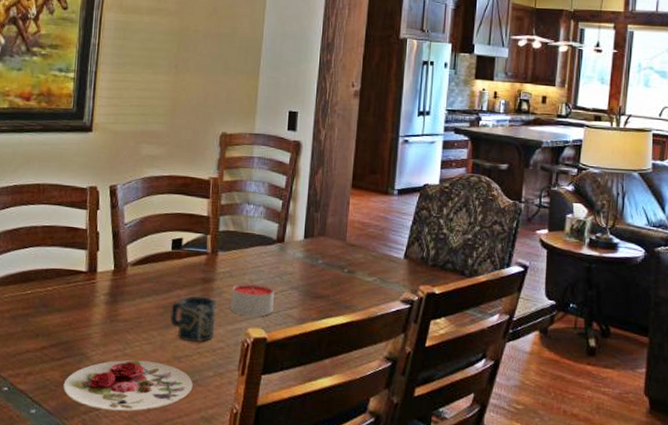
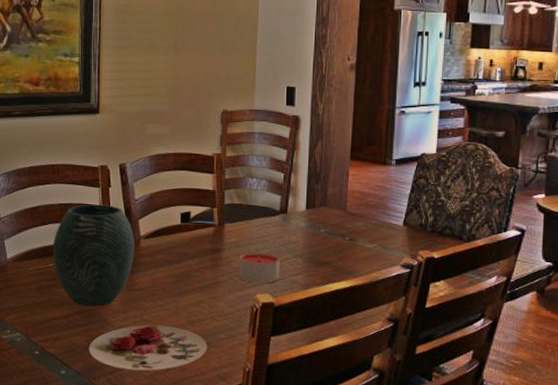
vase: none [31,227,121,339] -> present [53,204,135,307]
cup: present [169,296,217,343] -> none [182,265,225,308]

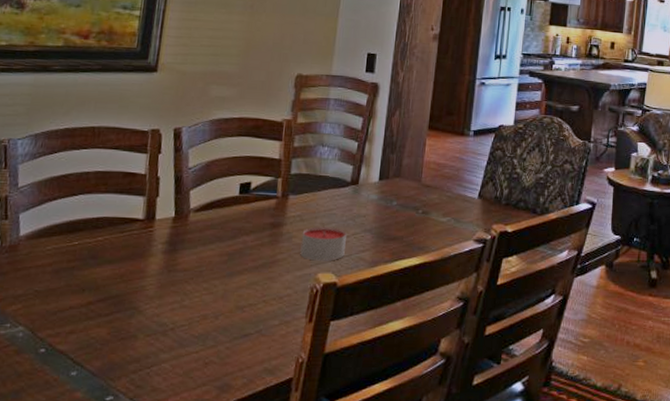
vase: present [53,204,135,307] -> none [79,172,183,292]
plate: present [89,325,207,371] -> none [110,311,257,367]

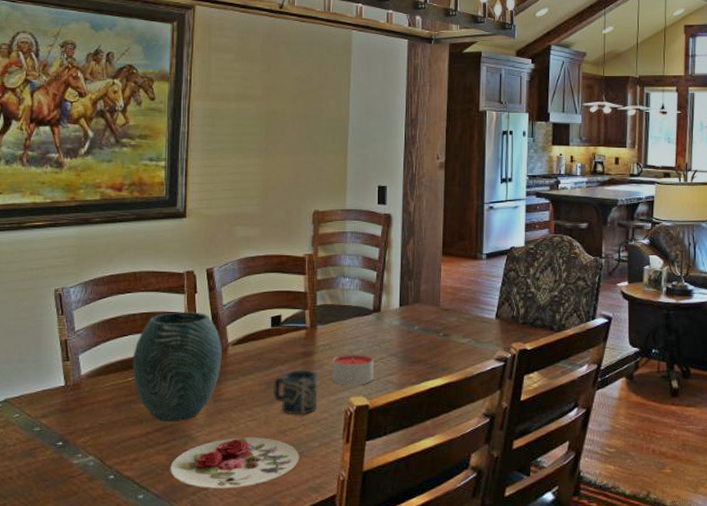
vase: none [79,172,183,292] -> present [132,312,222,422]
plate: none [110,311,257,367] -> present [170,437,299,489]
cup: none [234,241,285,291] -> present [273,370,318,415]

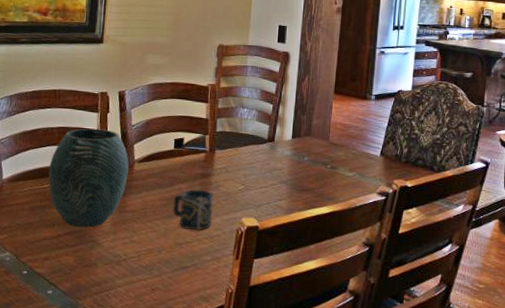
plate: present [170,437,299,489] -> none [77,246,193,292]
candle: present [332,353,374,386] -> none [226,177,265,208]

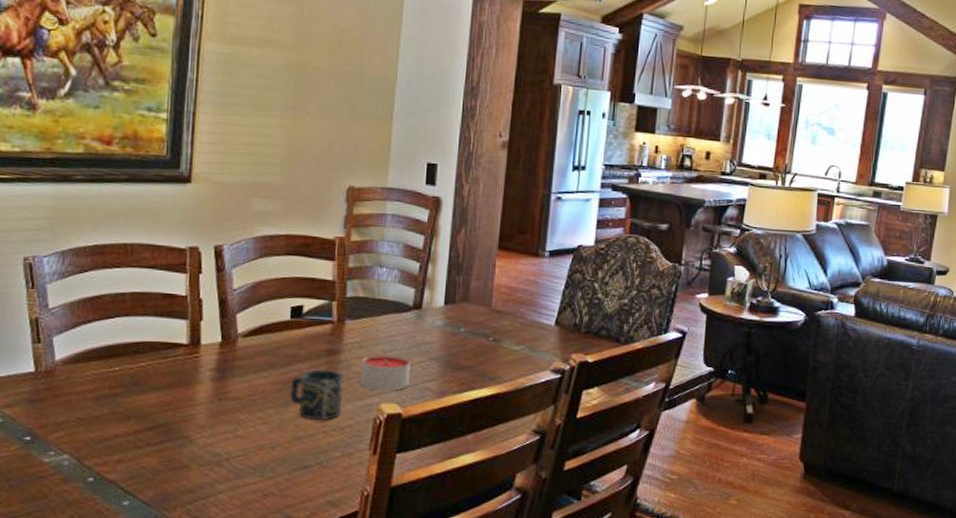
vase: present [48,128,129,227] -> none [119,293,230,420]
candle: none [226,177,265,208] -> present [360,354,411,391]

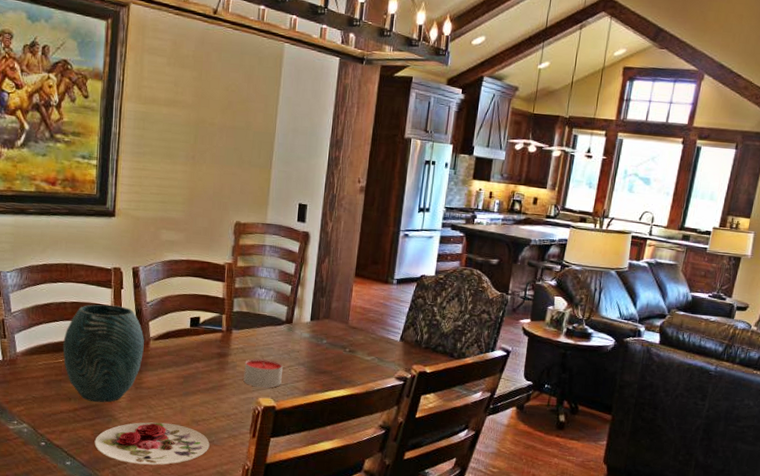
vase: none [119,293,230,420] -> present [63,304,144,403]
plate: none [162,442,317,499] -> present [94,422,210,465]
cup: present [289,369,344,421] -> none [188,368,231,409]

